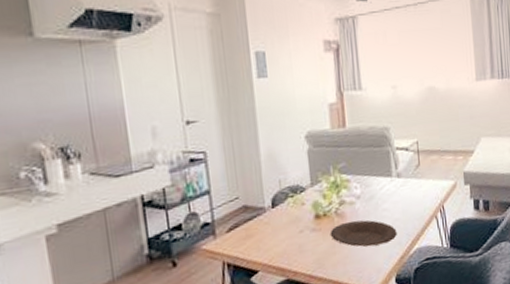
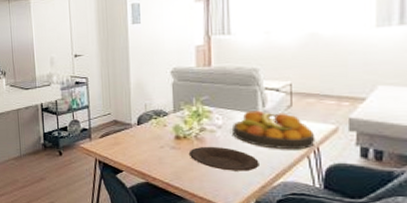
fruit bowl: none [370,173,441,214] -> present [233,110,316,149]

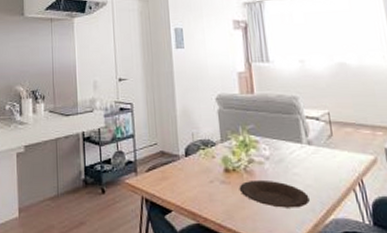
fruit bowl: present [233,110,316,149] -> none [280,140,359,182]

